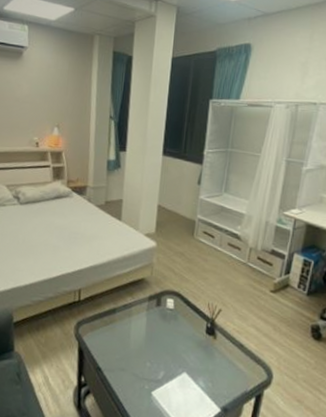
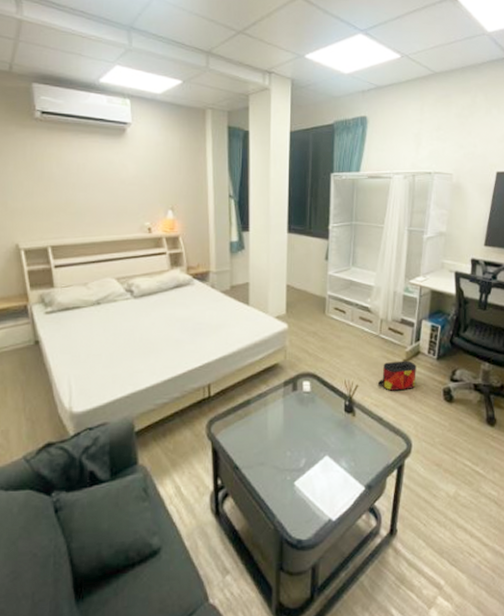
bag: none [241,291,284,322] -> present [377,360,416,391]

